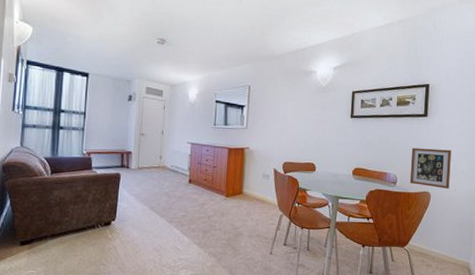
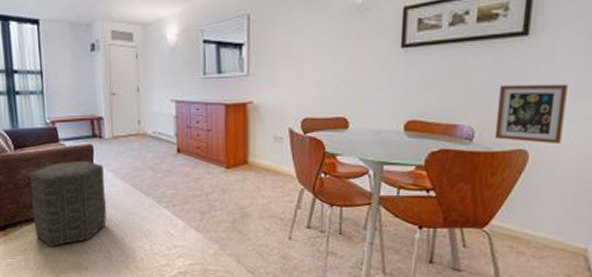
ottoman: none [59,185,127,260] -> present [30,160,107,248]

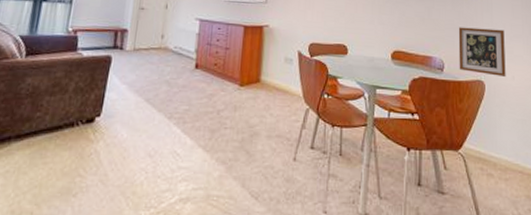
ottoman: present [30,160,107,248] -> none [24,71,118,169]

